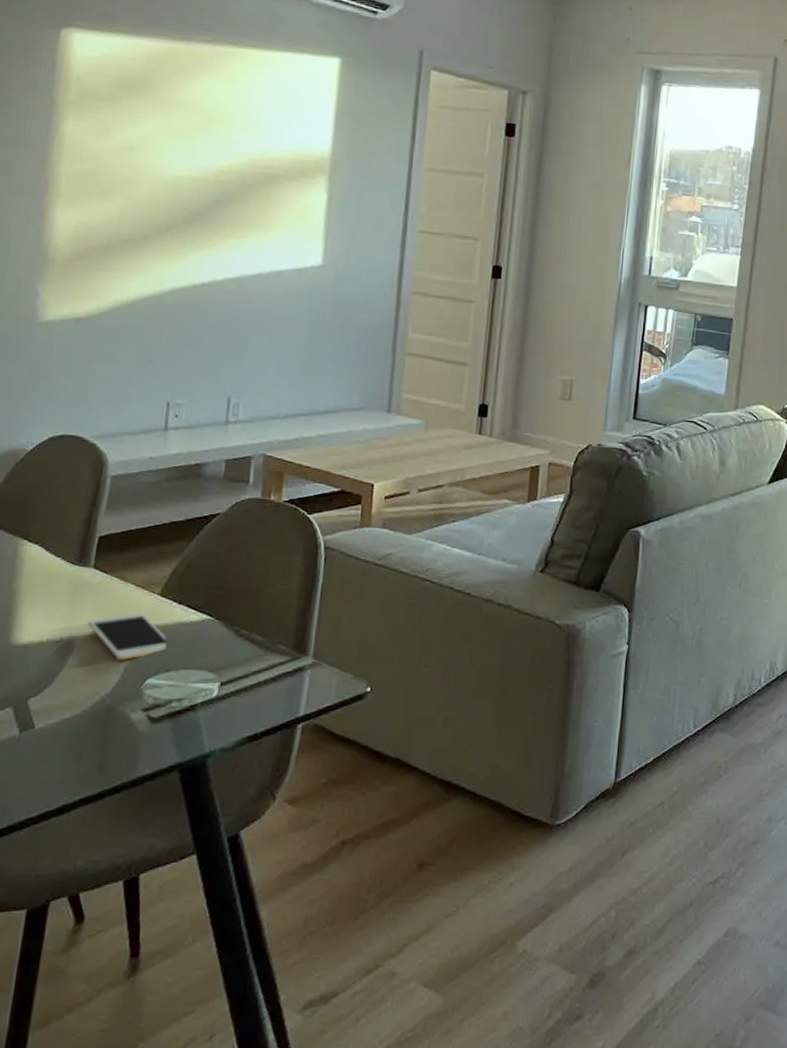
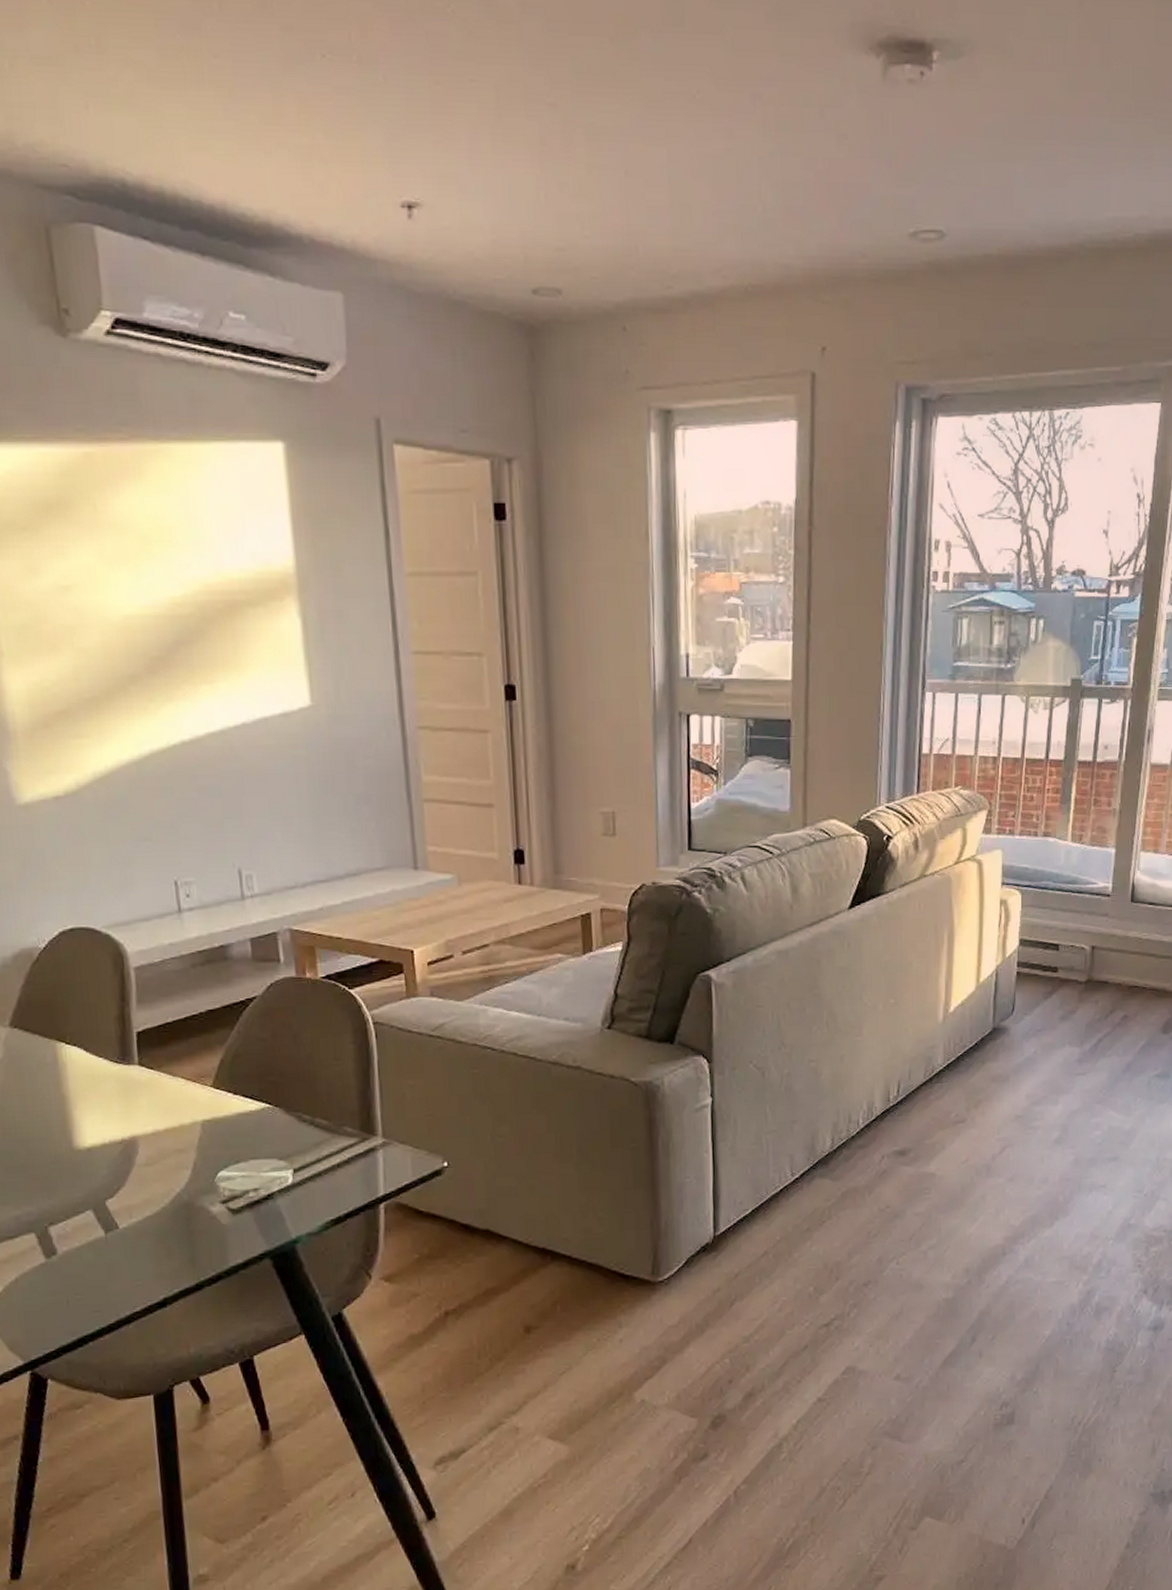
cell phone: present [87,612,167,660] -> none [145,1107,231,1155]

